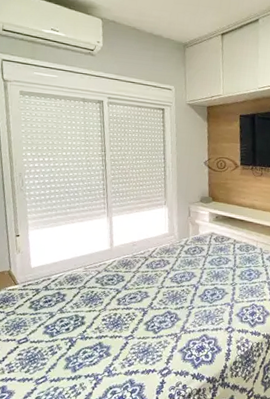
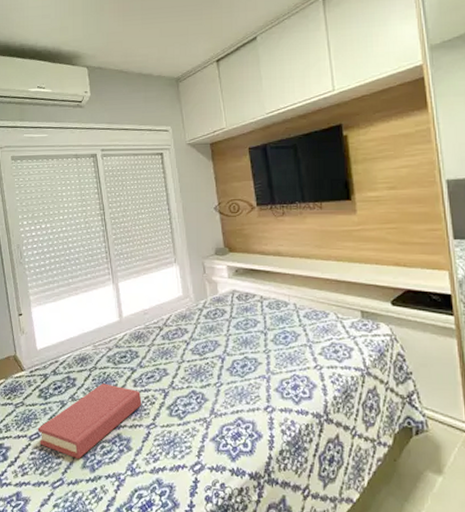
hardback book: none [26,300,124,362] -> present [37,383,142,460]

